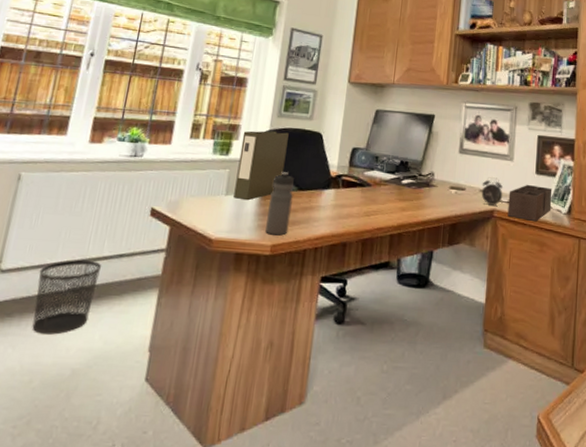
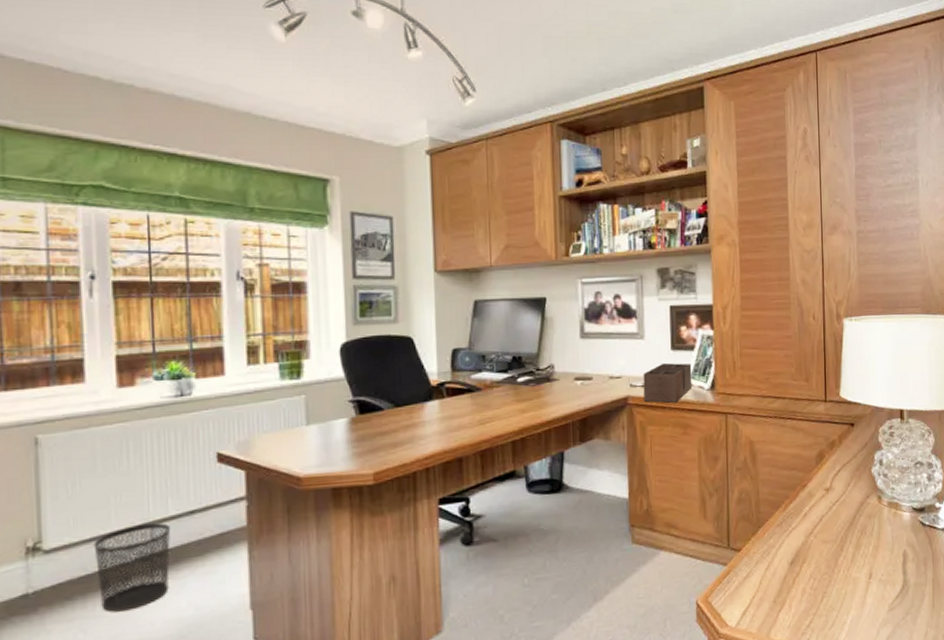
binder: present [233,130,289,201] -> none [314,342,373,428]
water bottle: present [265,172,294,236] -> none [362,388,391,462]
alarm clock: present [481,177,503,207] -> none [611,360,636,393]

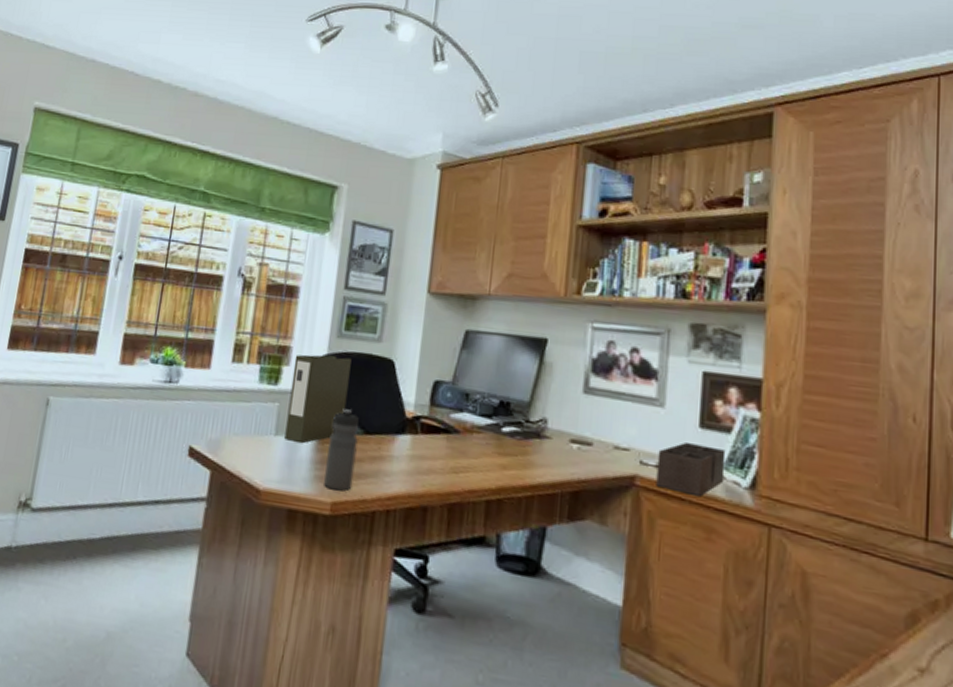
waste bin: present [93,523,171,612] -> none [64,503,136,589]
binder: none [314,342,373,428] -> present [284,354,352,444]
water bottle: none [362,388,391,462] -> present [324,409,359,492]

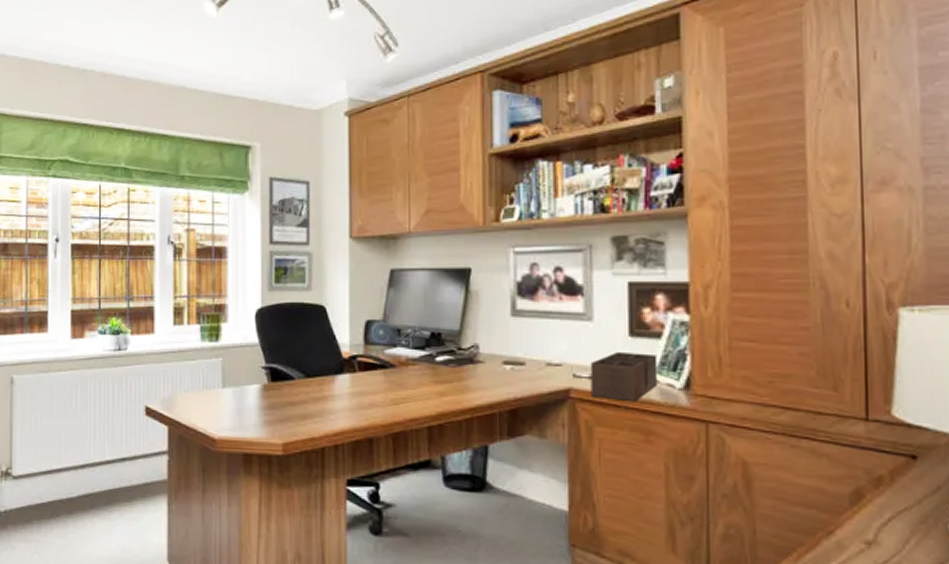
binder: present [284,354,352,444] -> none [231,308,285,393]
water bottle: present [324,409,359,492] -> none [273,356,300,432]

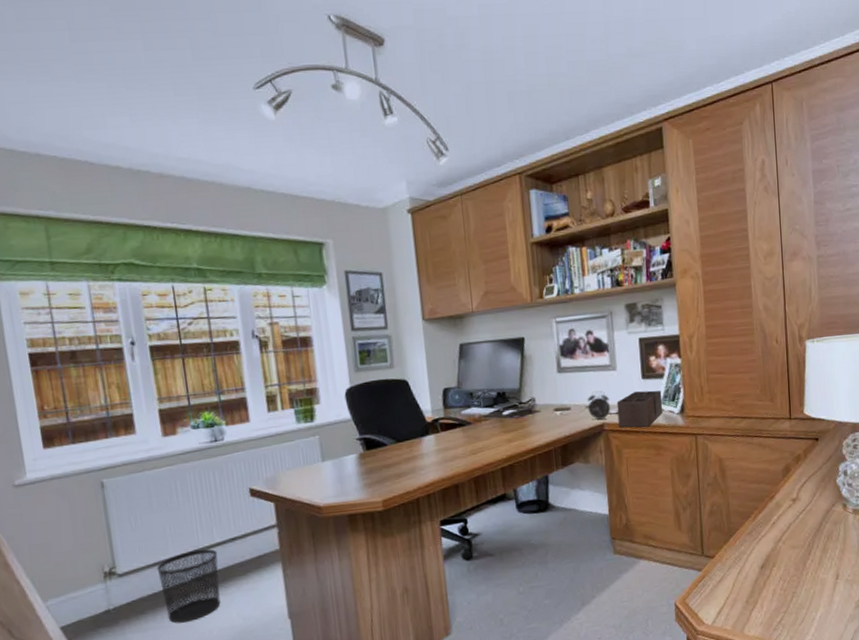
waste bin: none [48,465,106,542] -> present [156,549,221,623]
alarm clock: none [548,345,582,385] -> present [587,390,611,420]

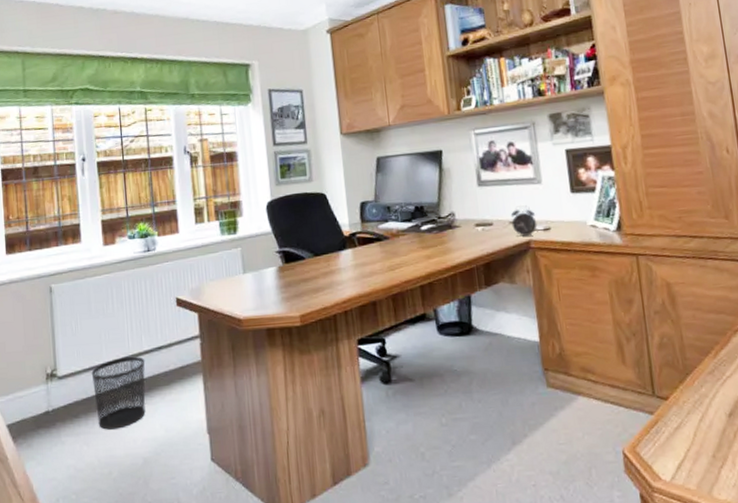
desk organizer: present [616,390,663,428] -> none [543,205,597,246]

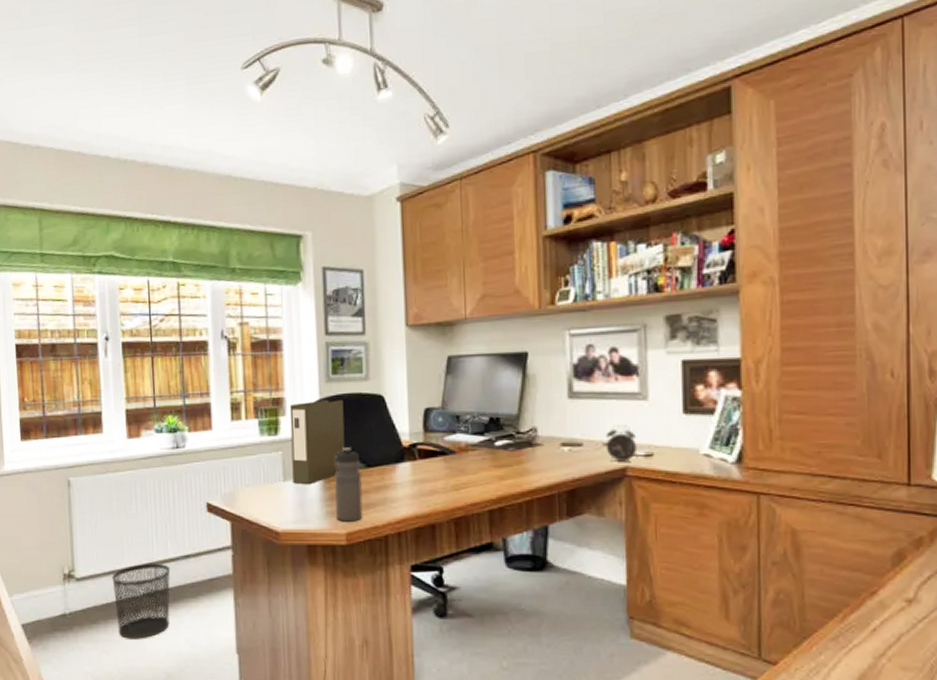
binder: none [245,199,295,276] -> present [289,399,345,485]
water bottle: none [287,240,314,306] -> present [335,447,363,522]

